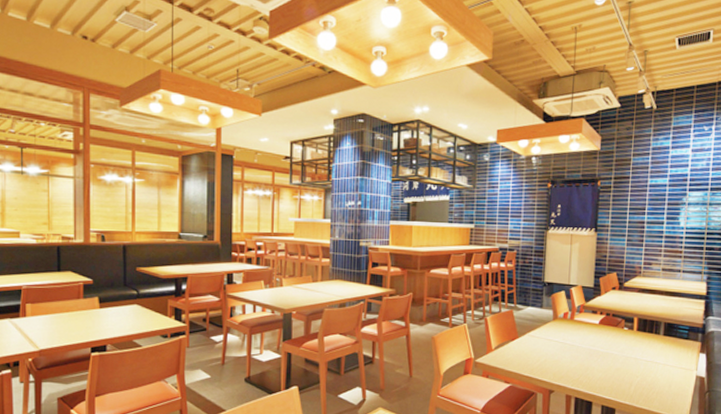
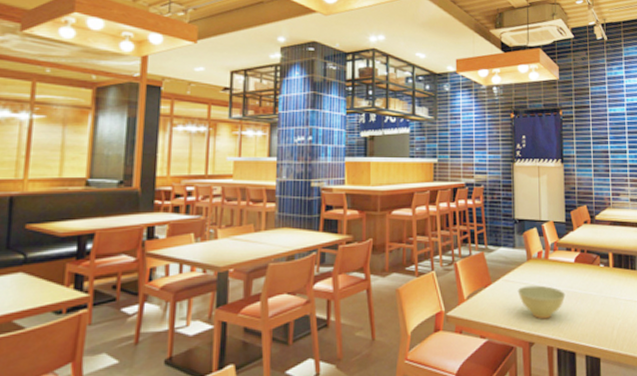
bowl: none [542,342,588,372] -> present [517,285,566,319]

